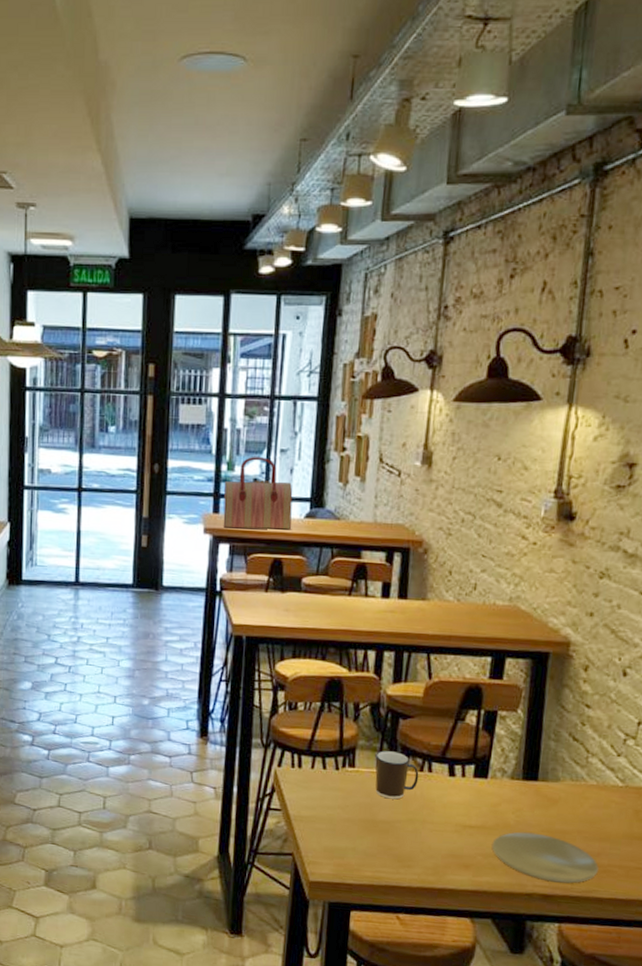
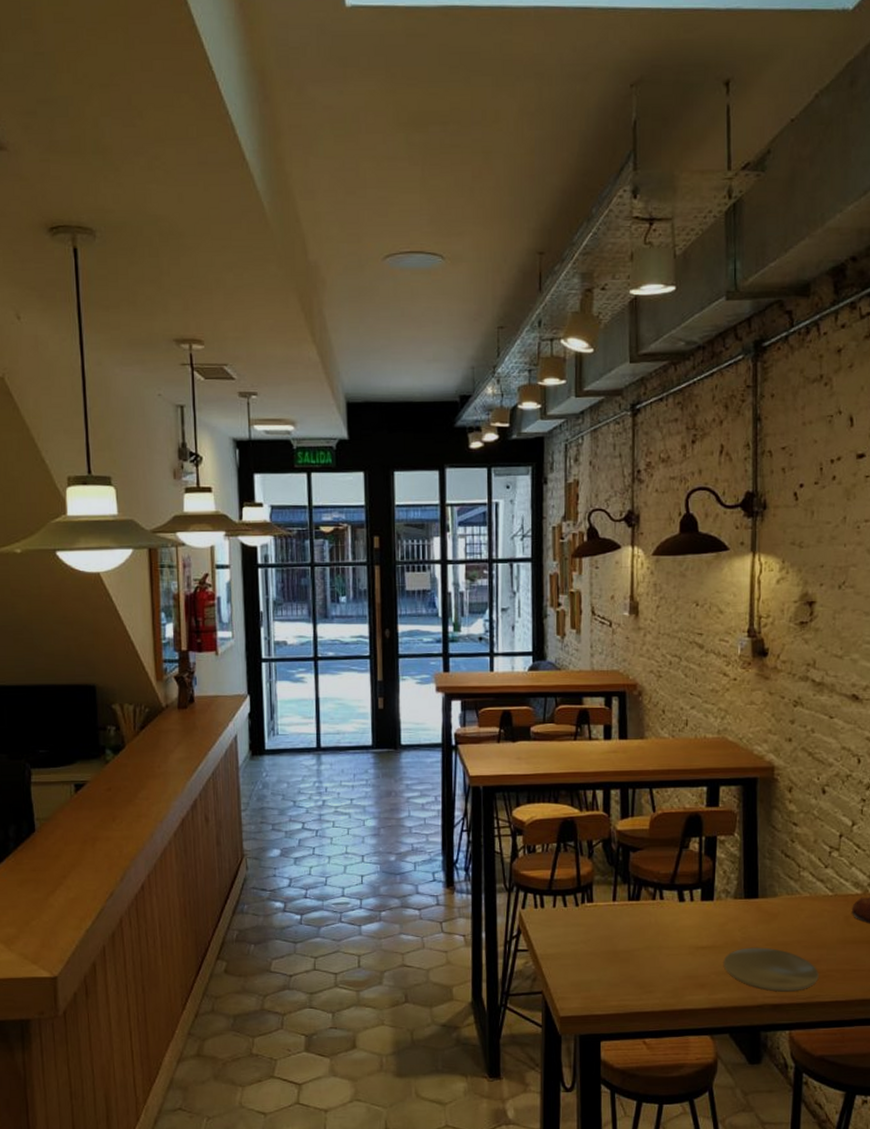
handbag: present [223,457,293,530] -> none [451,617,518,685]
mug: present [375,750,419,800] -> none [611,882,652,929]

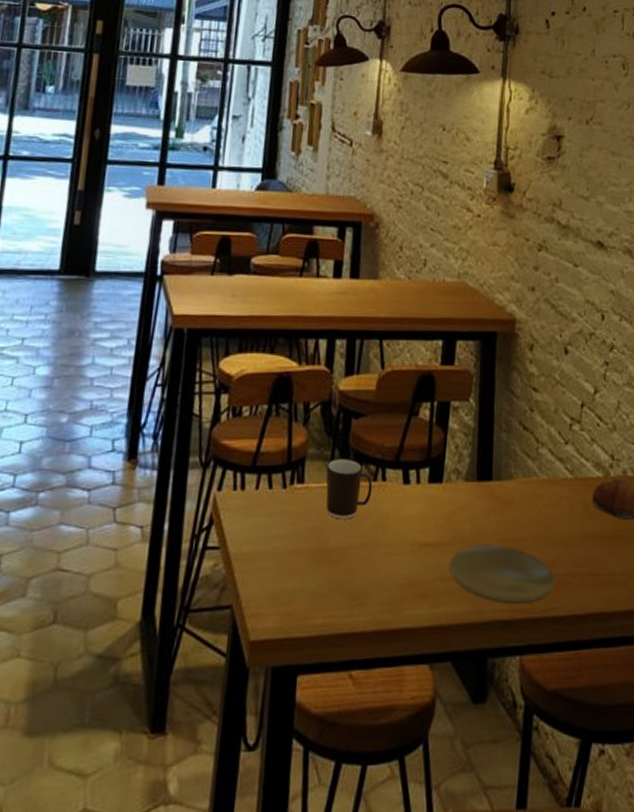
mug: none [611,882,652,929] -> present [326,458,373,519]

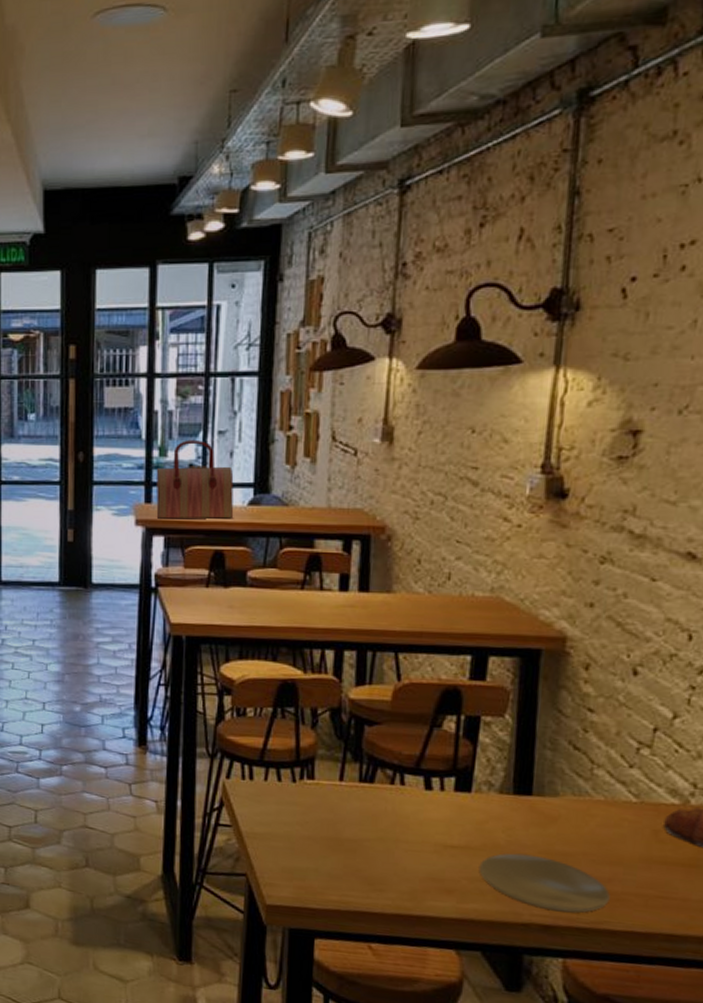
handbag: none [168,123,244,204] -> present [156,440,234,520]
mug: present [326,458,373,519] -> none [337,760,390,816]

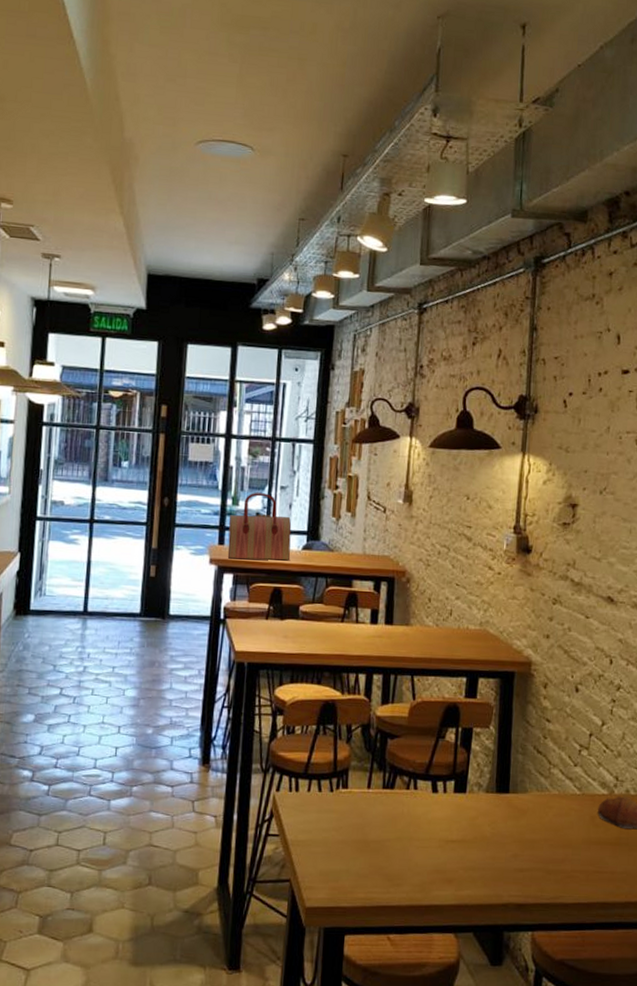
plate: present [478,853,610,914] -> none [471,843,563,891]

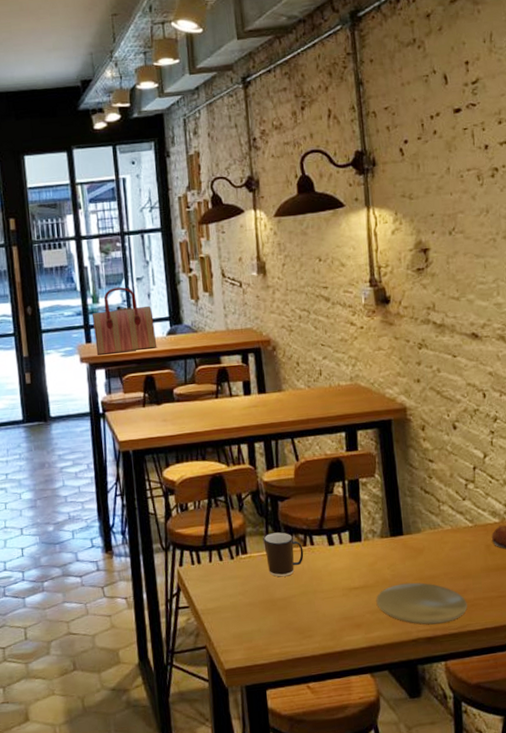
mug: none [366,770,406,818] -> present [263,531,304,577]
plate: none [471,843,563,891] -> present [376,582,467,625]

